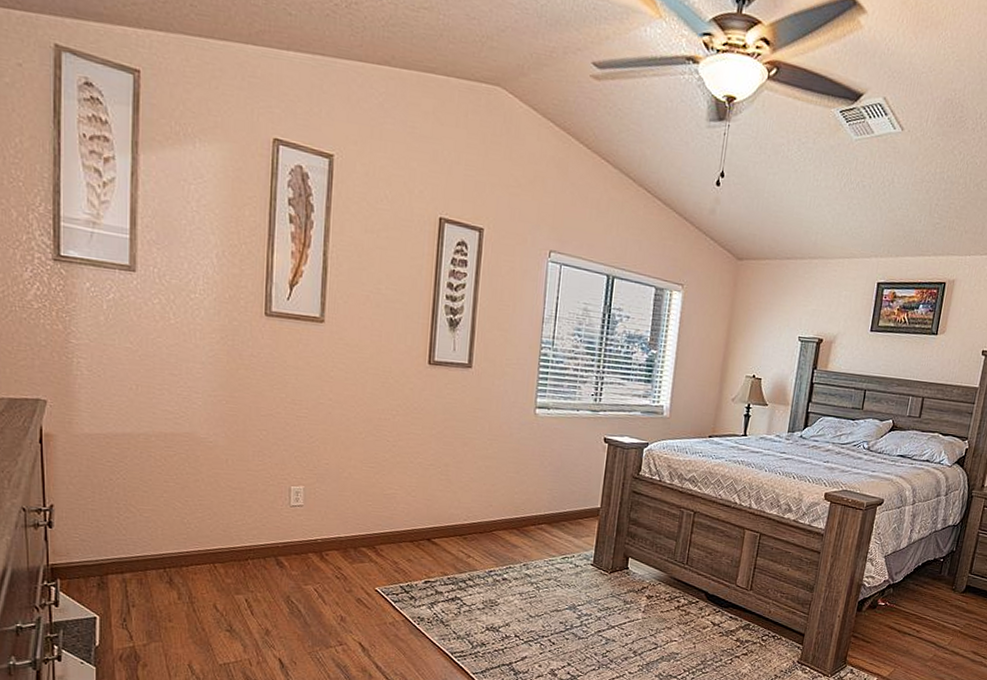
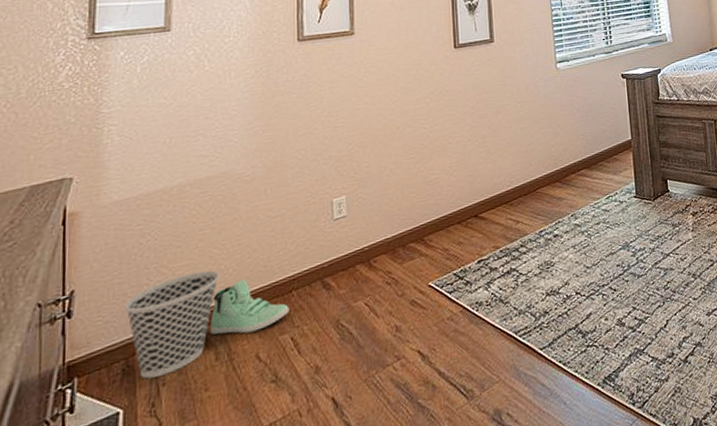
wastebasket: none [97,518,182,599] -> present [123,270,219,379]
sneaker: none [173,536,245,585] -> present [209,278,290,335]

